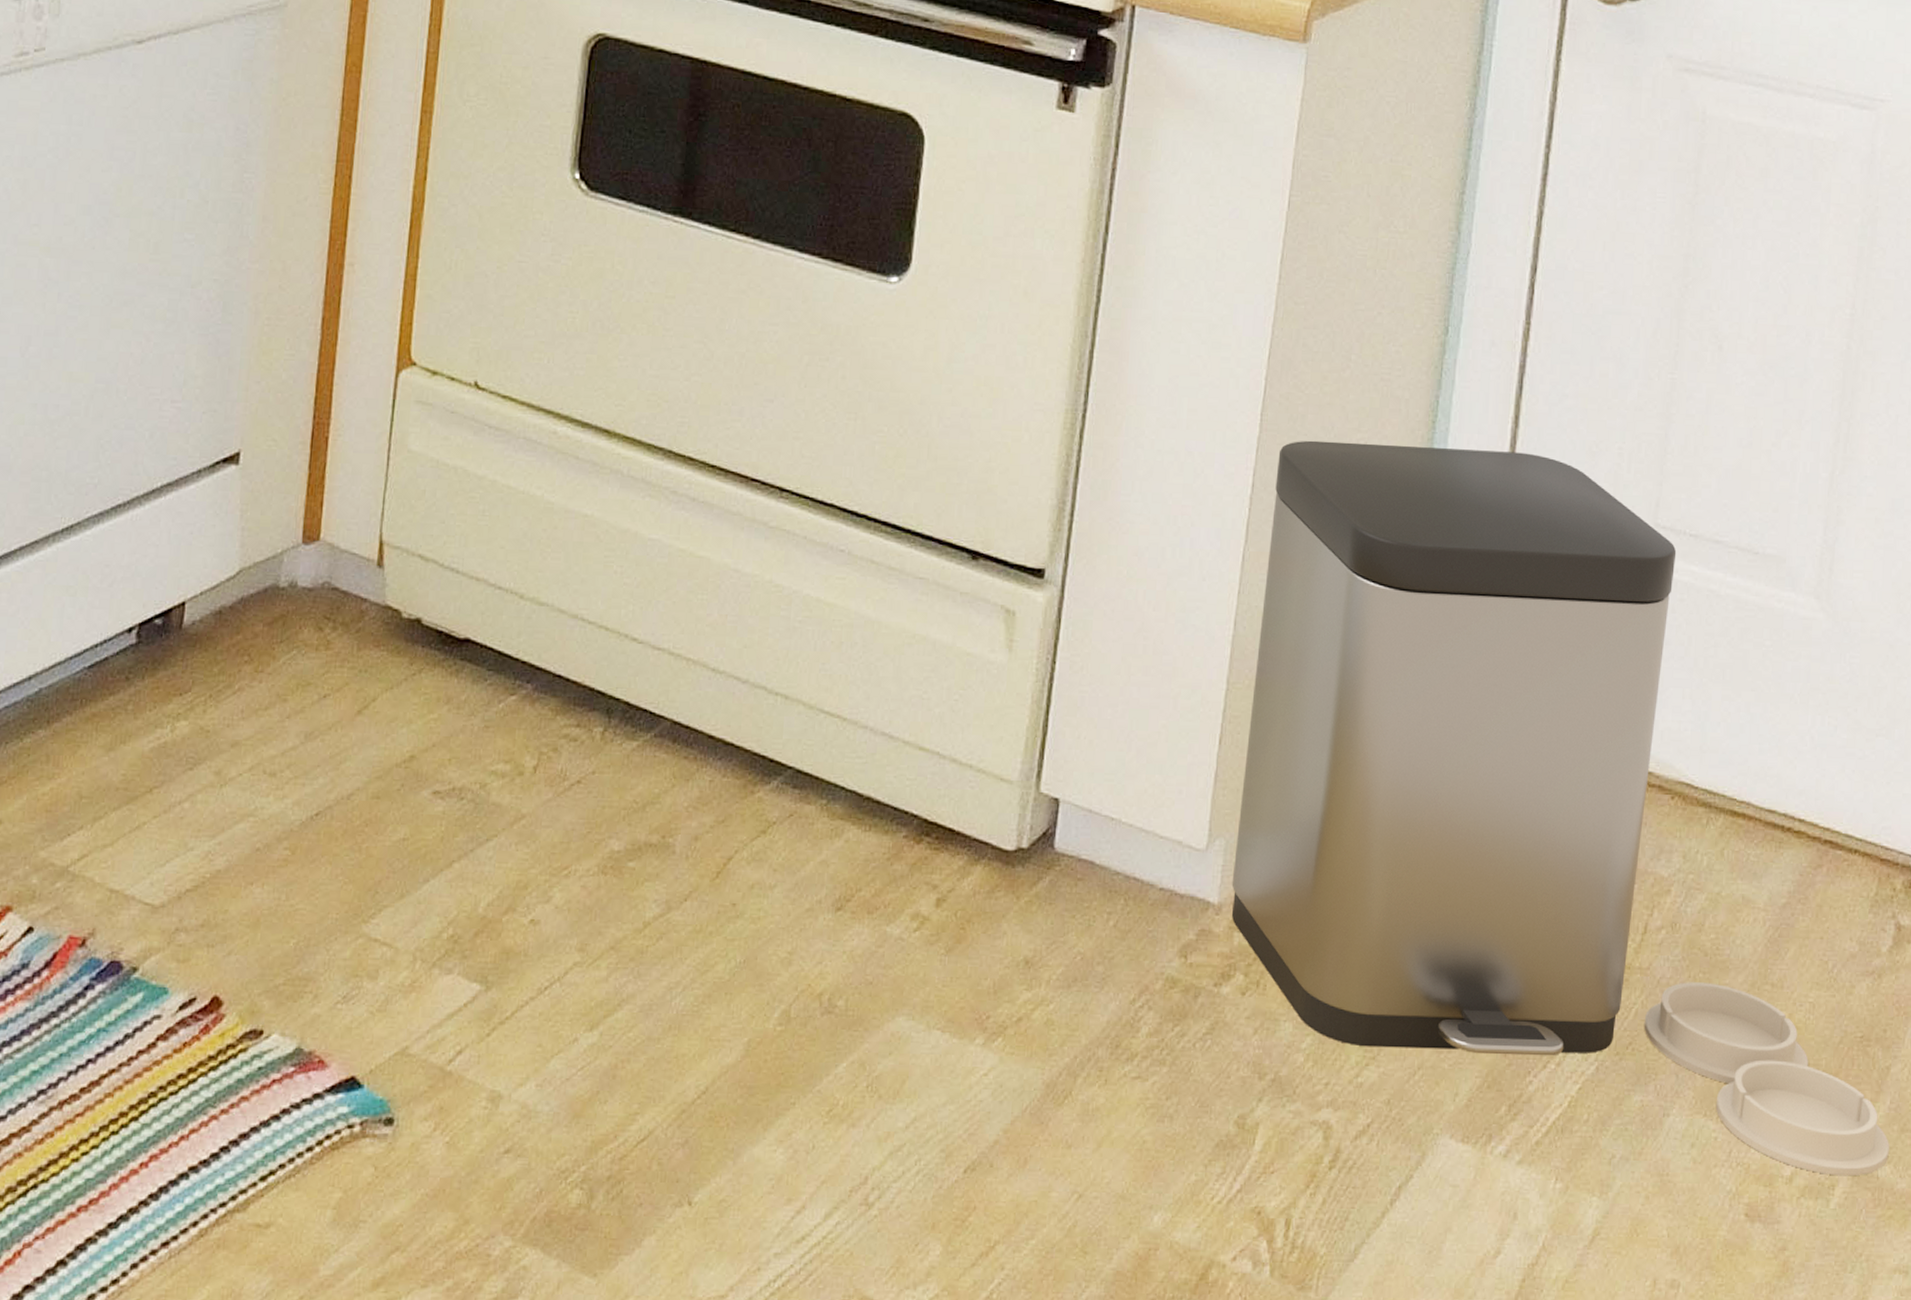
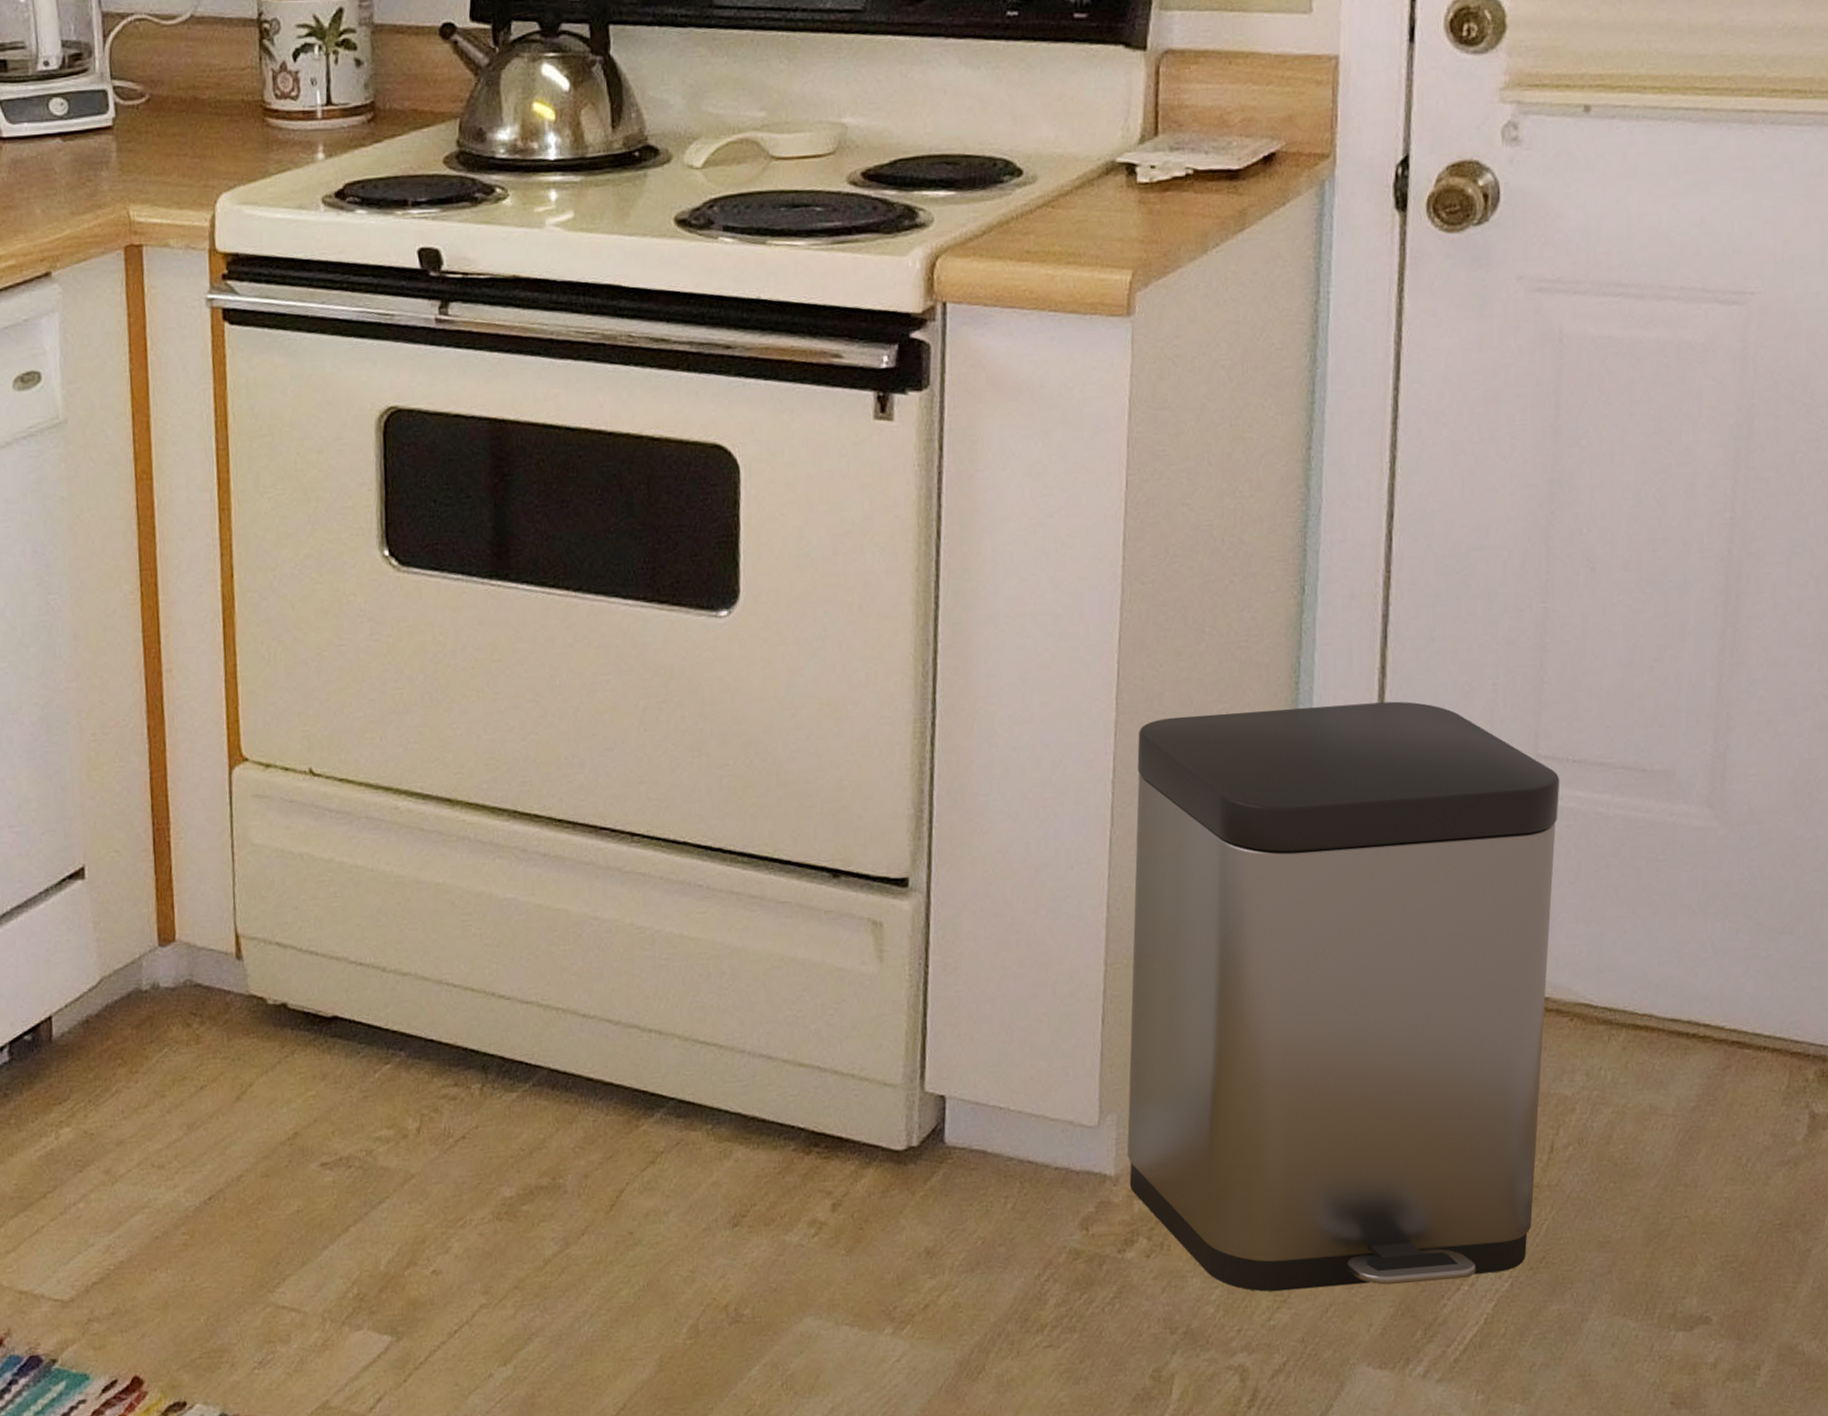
pet bowl: present [1644,982,1889,1176] -> none [1556,1191,1814,1357]

